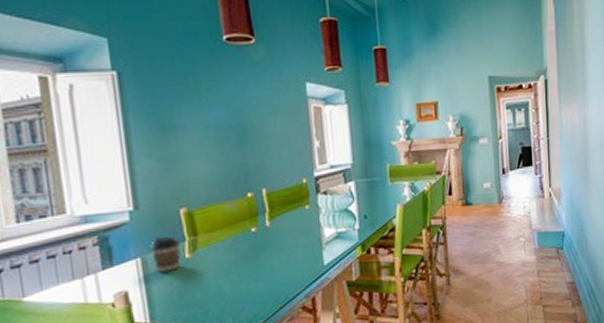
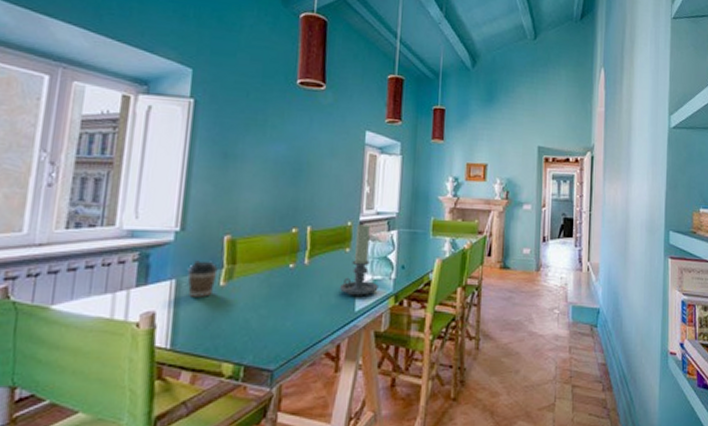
candle holder: none [304,178,344,251] -> present [339,223,378,296]

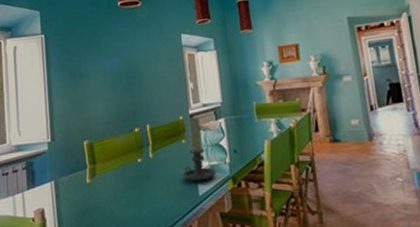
coffee cup: present [187,260,218,297] -> none [61,163,84,194]

